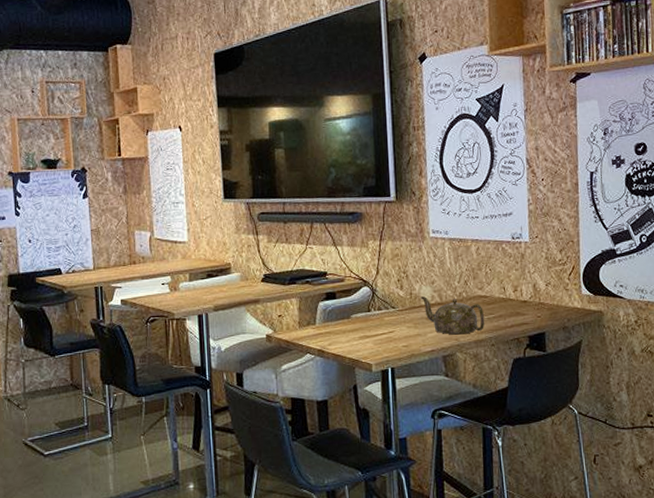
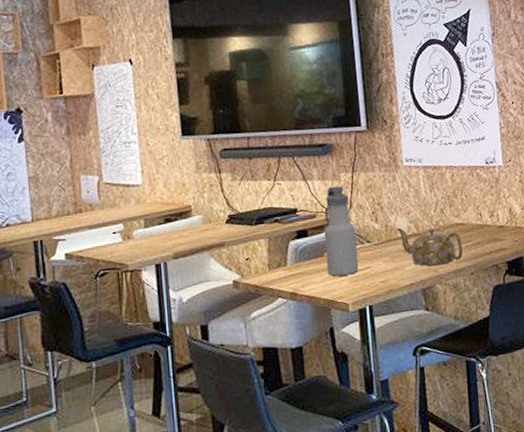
water bottle: none [351,253,383,338] -> present [324,185,359,277]

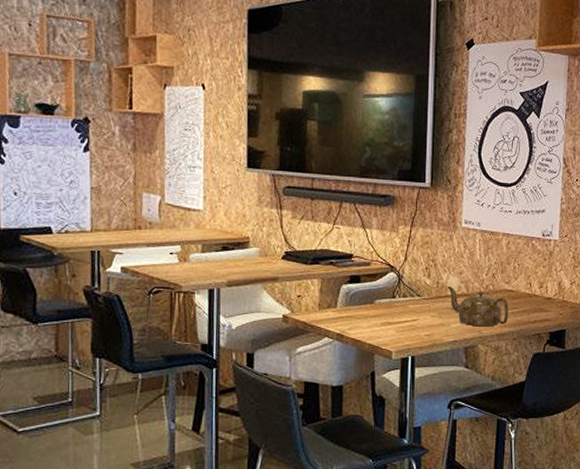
water bottle: present [324,185,359,277] -> none [375,237,407,324]

